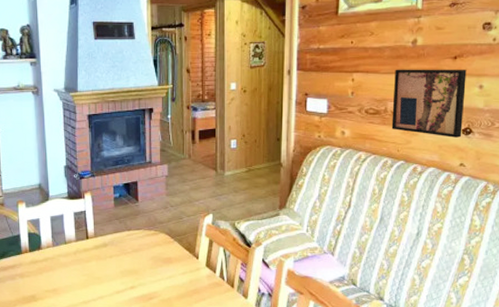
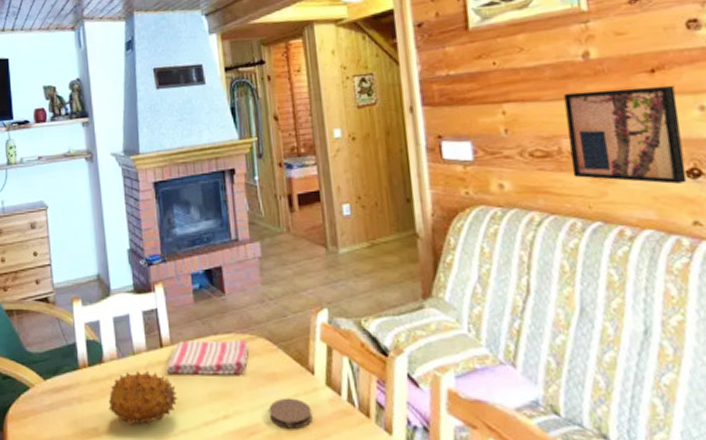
fruit: none [44,256,98,294] -> present [108,371,178,427]
dish towel: none [90,234,152,259] -> present [166,340,248,375]
coaster: none [164,274,194,295] -> present [268,398,312,429]

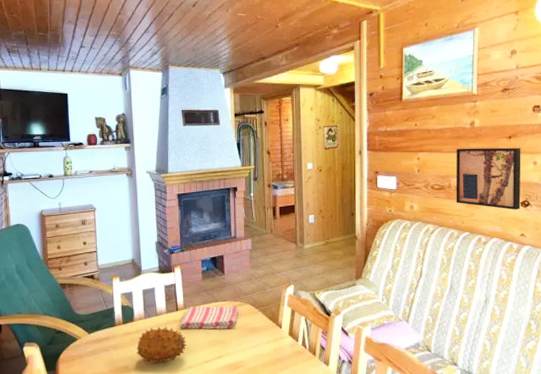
coaster: present [268,398,312,429] -> none [249,344,278,364]

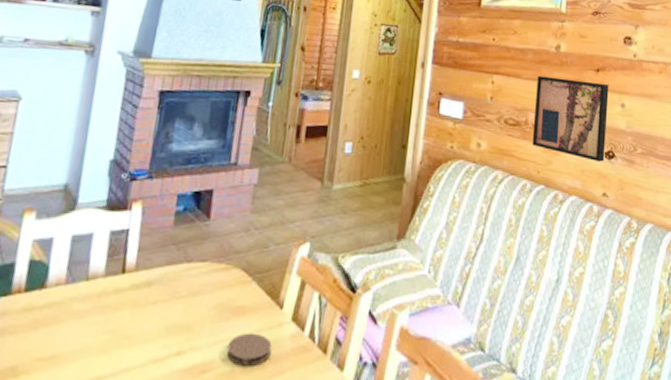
fruit: present [136,327,187,365] -> none [37,299,130,365]
dish towel: present [179,306,238,329] -> none [122,267,222,307]
coaster: none [249,344,278,364] -> present [226,333,272,366]

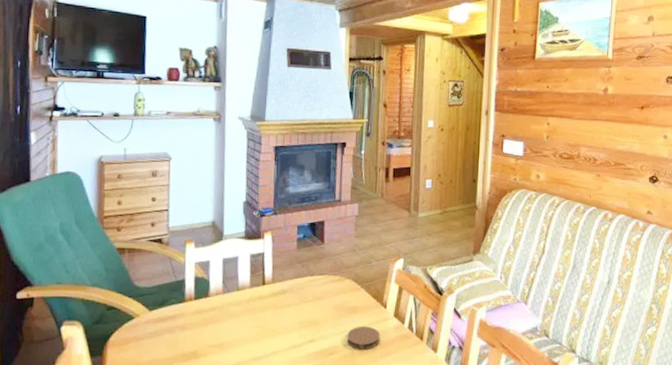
wall art: present [532,75,609,162] -> none [584,115,653,185]

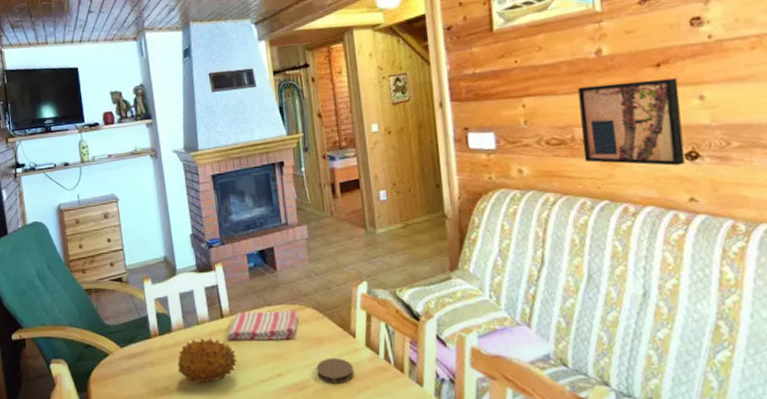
fruit: none [209,304,273,350] -> present [177,338,238,385]
dish towel: none [265,280,337,308] -> present [226,310,298,341]
wall art: none [584,115,653,185] -> present [577,78,686,166]

